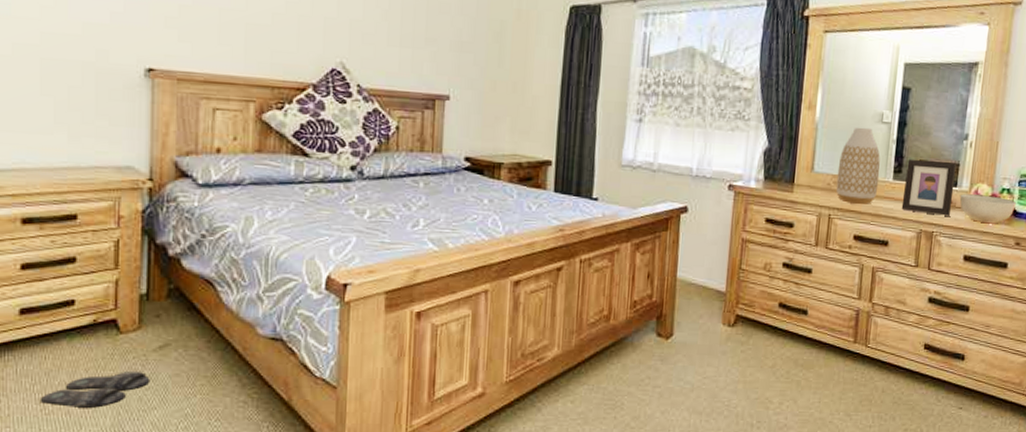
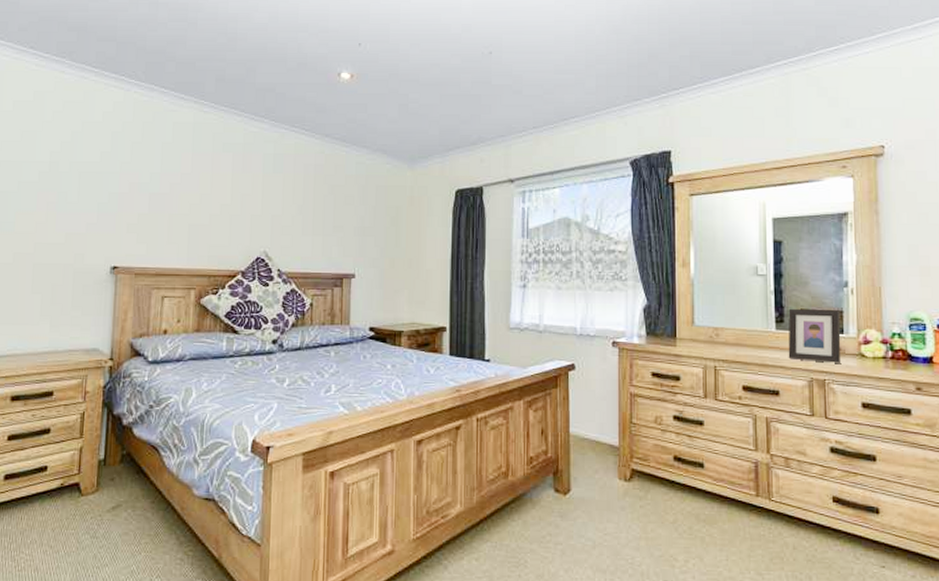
slippers: present [41,372,150,408] -> none [16,531,104,565]
vase: present [836,127,881,204] -> none [718,280,762,355]
bowl: present [959,194,1016,224] -> none [848,340,910,370]

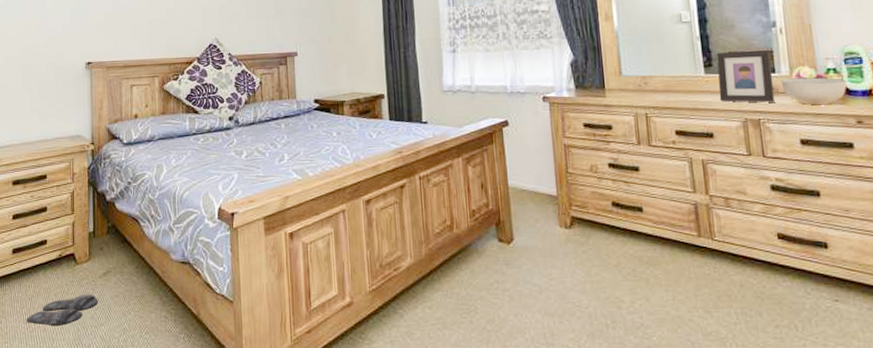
slippers: none [16,531,104,565] -> present [27,295,99,325]
bowl: none [848,340,910,370] -> present [780,77,847,106]

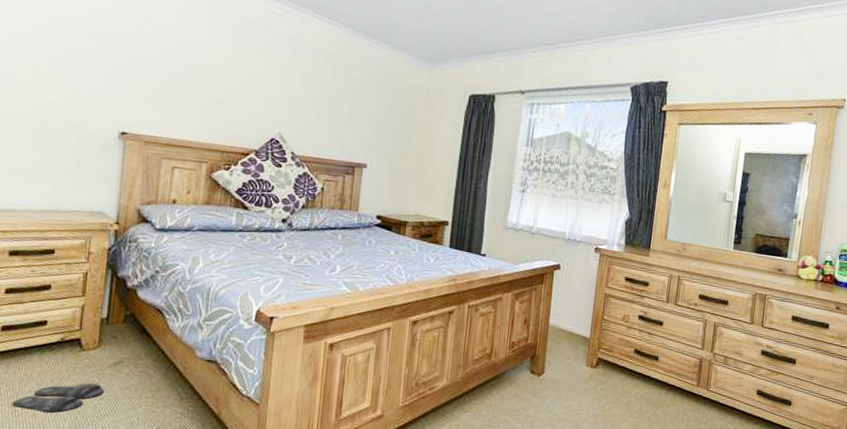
picture frame: present [716,50,774,103] -> none [740,232,787,282]
bowl: present [780,77,847,106] -> none [789,263,837,291]

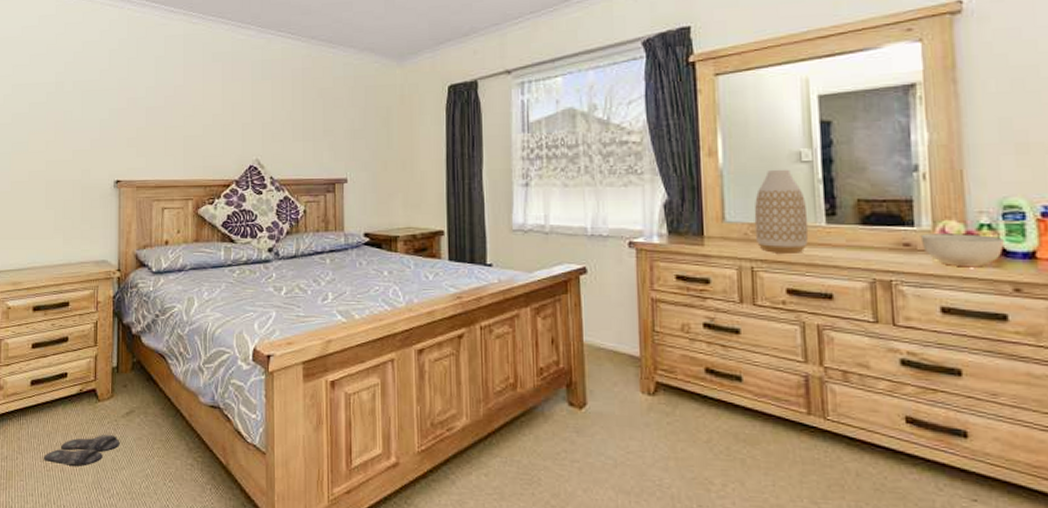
vase: none [685,204,723,269] -> present [754,169,809,253]
bowl: none [789,263,837,291] -> present [920,234,1004,268]

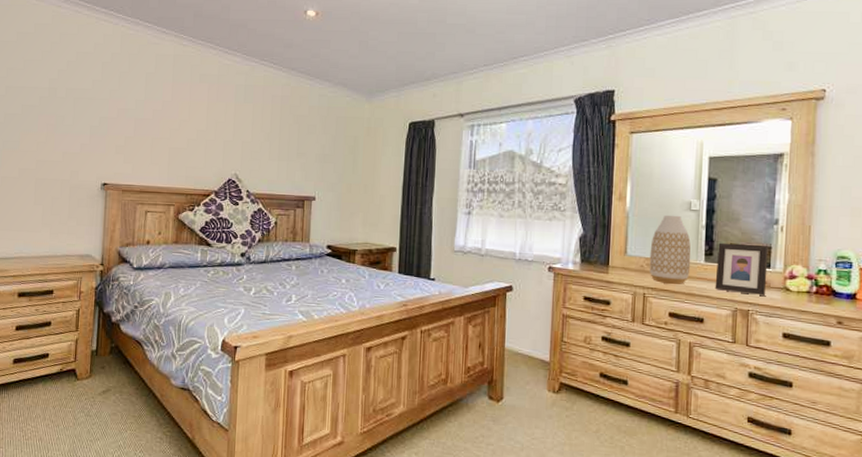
slippers: present [44,435,120,466] -> none [23,409,96,437]
picture frame: none [842,198,912,261] -> present [715,242,769,296]
bowl: present [920,234,1004,268] -> none [774,275,835,304]

